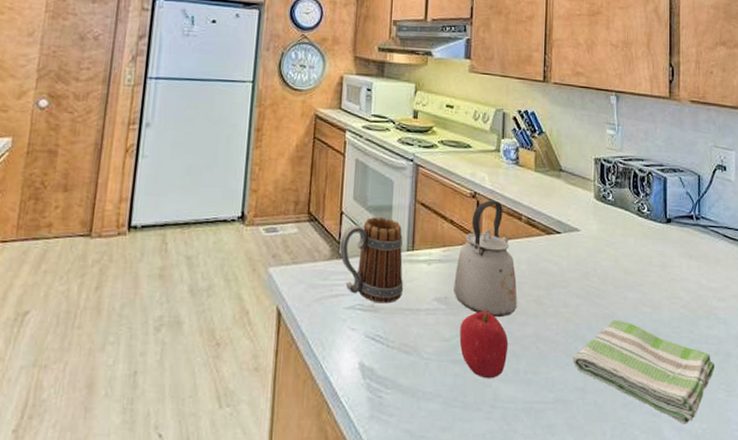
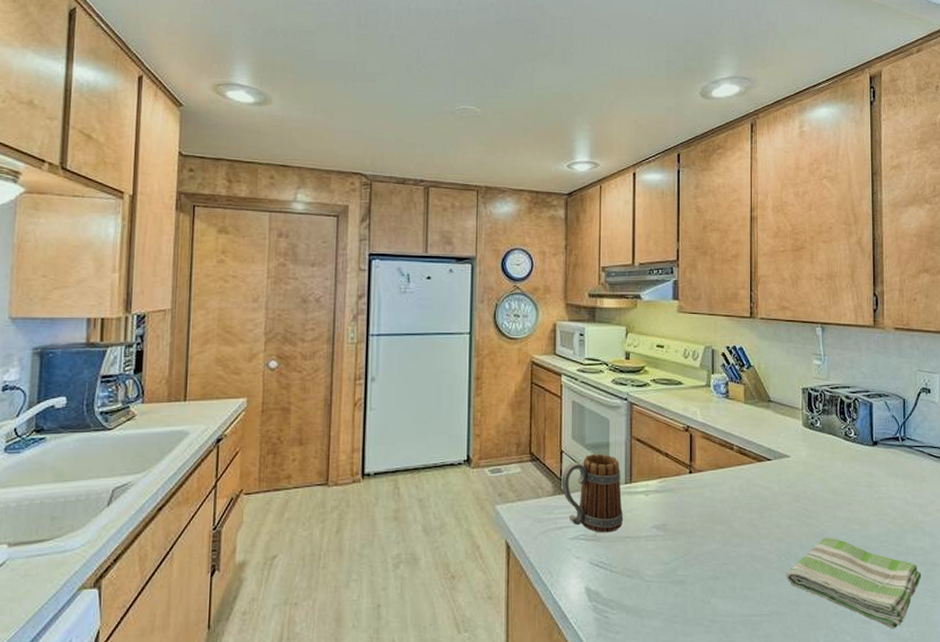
kettle: present [454,200,517,318] -> none [671,432,732,541]
fruit: present [459,310,509,379] -> none [678,535,725,597]

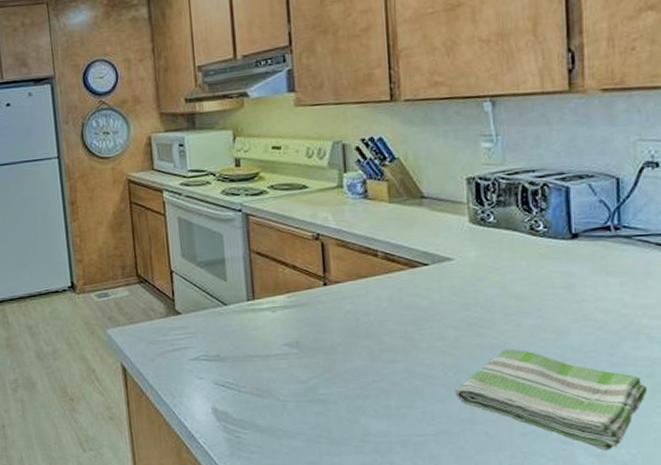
mug: present [561,453,623,533] -> none [174,270,248,353]

